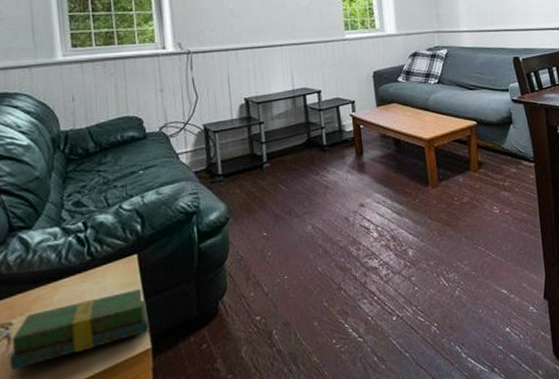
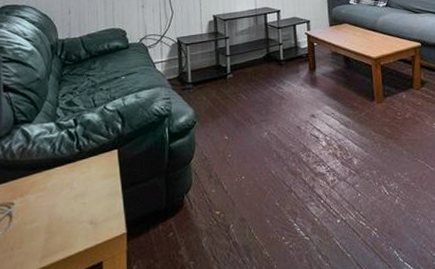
book: present [9,289,150,370] -> none [10,180,125,243]

